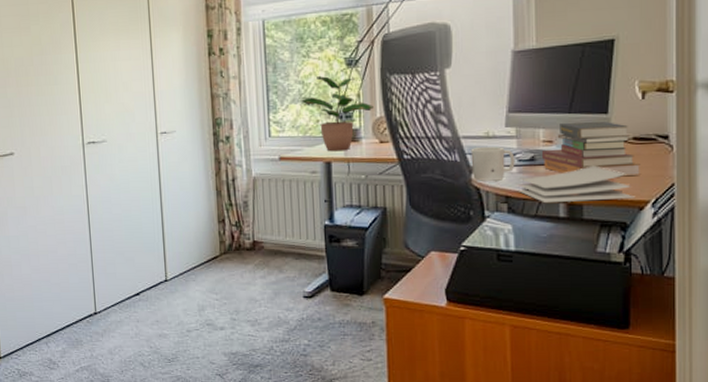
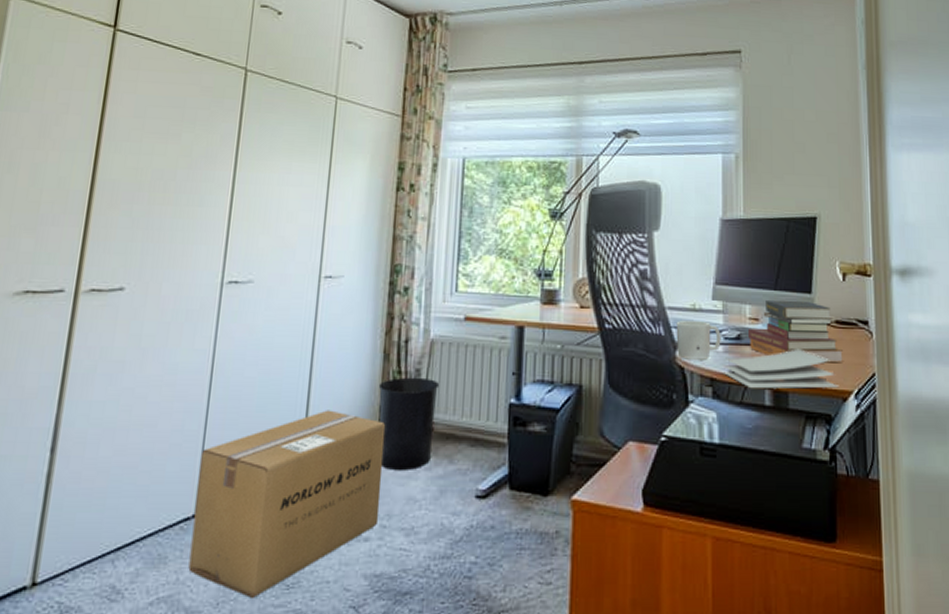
box: none [92,236,230,368] -> present [188,410,386,598]
waste bin: none [215,207,265,278] -> present [378,377,440,470]
potted plant: present [301,76,373,152] -> none [497,227,576,315]

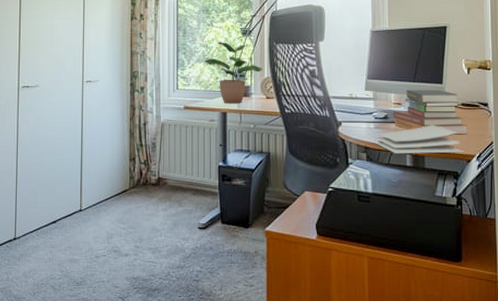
box: present [188,410,386,598] -> none [14,171,135,290]
waste bin: present [378,377,440,470] -> none [127,148,170,210]
potted plant: none [497,227,576,315] -> present [205,42,262,104]
mug: present [676,321,721,360] -> none [338,106,372,134]

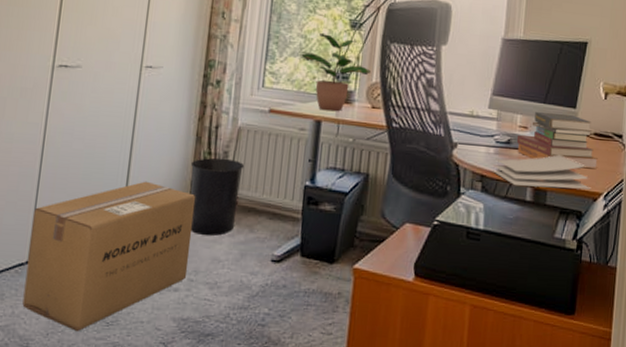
box: none [14,171,135,290] -> present [22,181,196,331]
waste bin: none [127,148,170,210] -> present [190,157,245,236]

